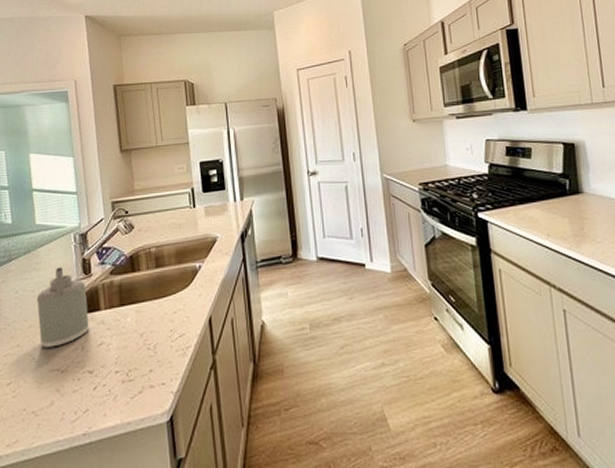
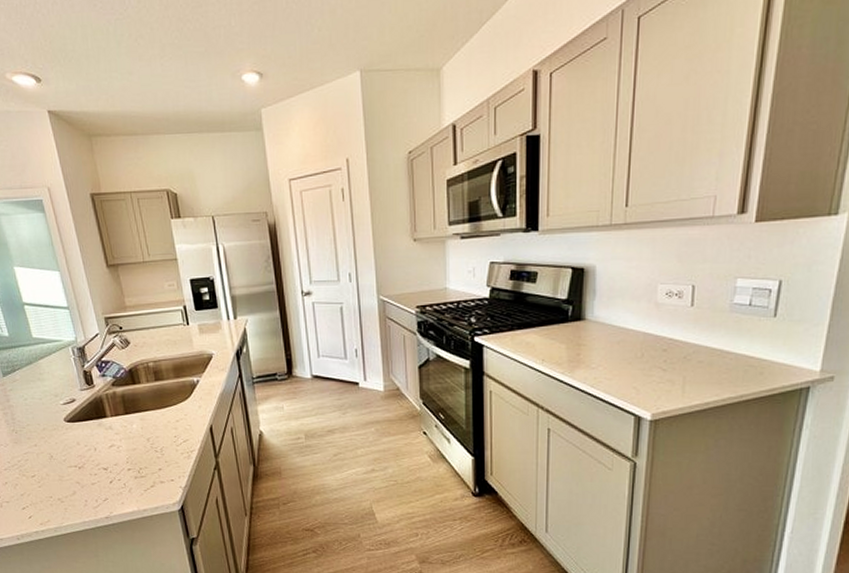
soap dispenser: present [37,267,89,348] -> none [46,378,99,448]

